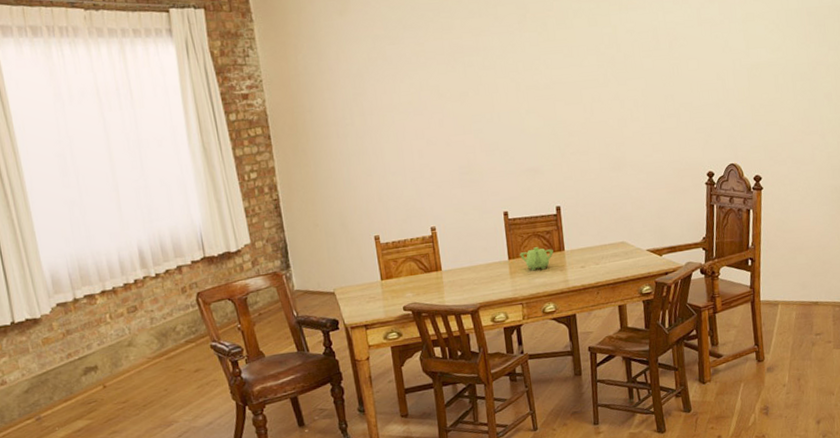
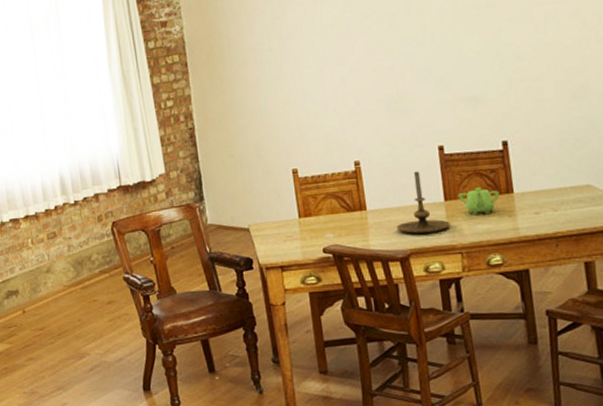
candle holder: none [467,234,513,290] -> present [396,171,451,234]

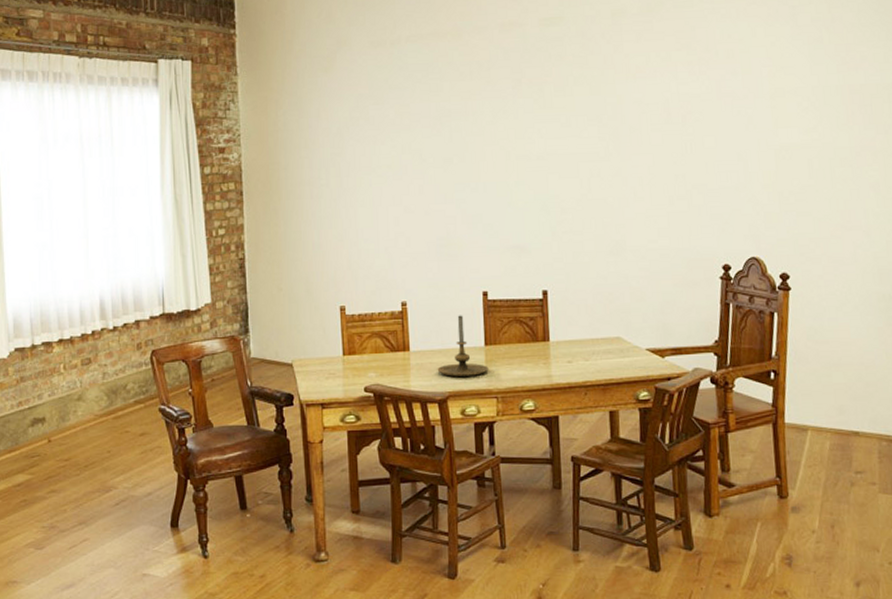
teapot: present [458,187,500,215] -> none [498,334,537,361]

